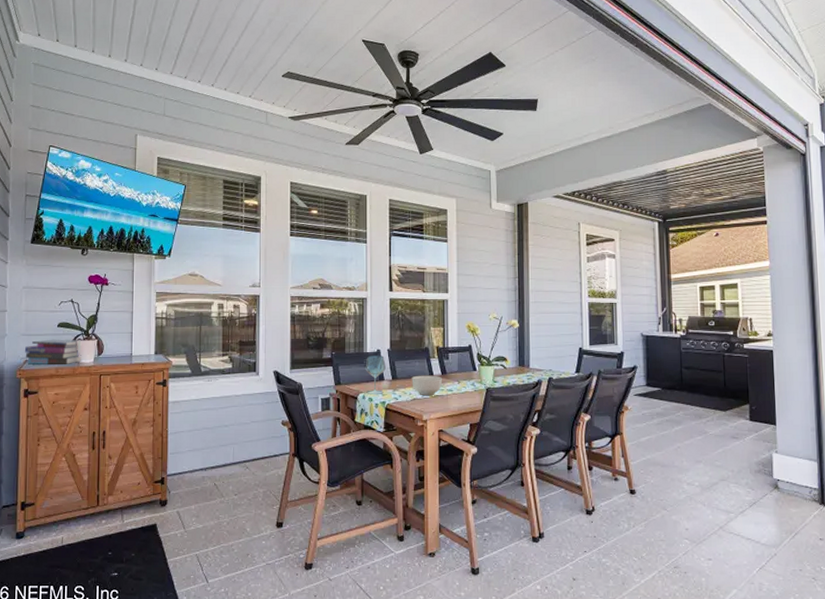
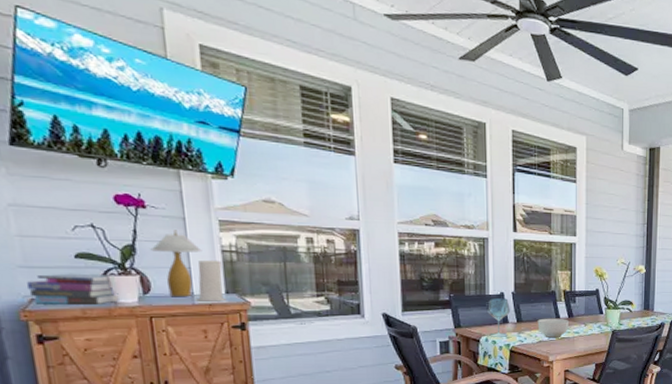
table lamp: none [107,301,142,358] -> present [150,230,202,297]
candle: none [132,325,155,361] -> present [194,260,227,302]

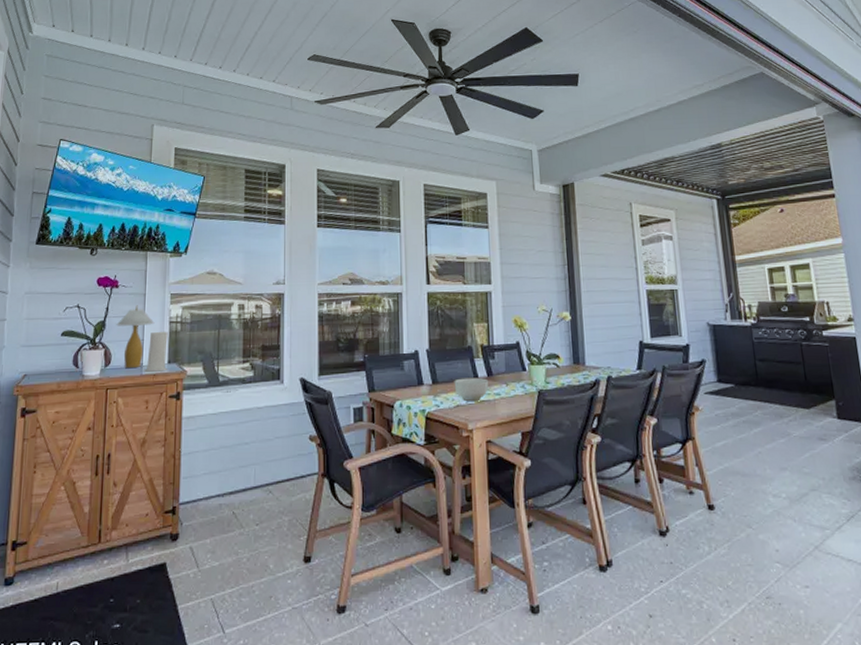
books: present [27,273,119,306] -> none [24,349,86,380]
wine glass: present [487,298,510,338] -> none [402,357,425,403]

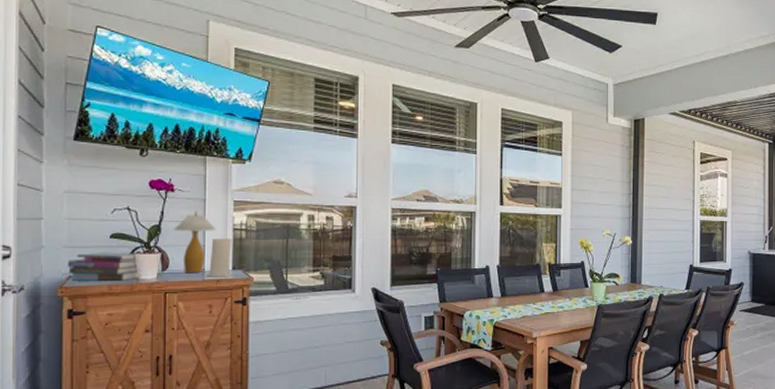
books: none [24,349,86,380] -> present [68,252,141,282]
bowl: present [454,377,489,402] -> none [522,292,554,314]

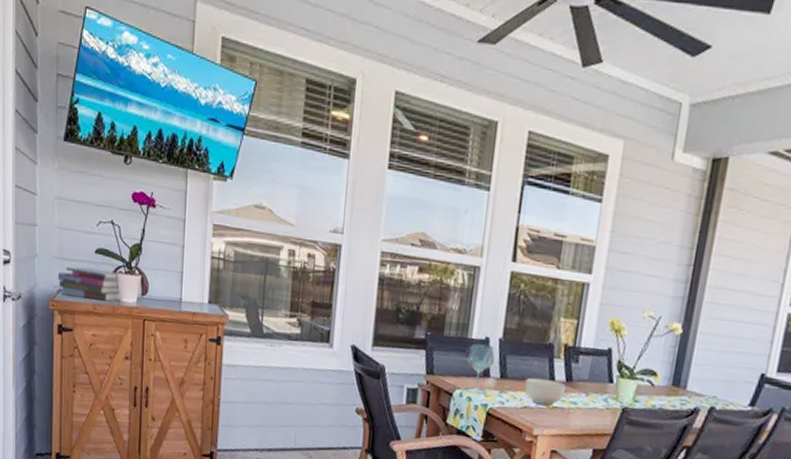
table lamp: present [173,210,217,274] -> none [153,231,195,303]
candle: present [205,238,233,277] -> none [182,265,209,312]
wine glass: none [472,272,495,313] -> present [465,343,495,395]
bowl: none [522,292,554,314] -> present [525,377,567,407]

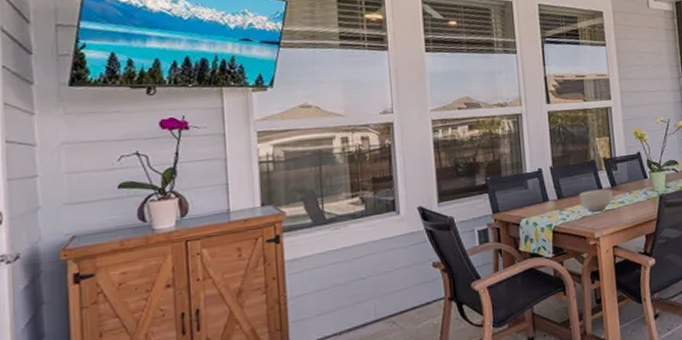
books: present [58,266,123,302] -> none [71,201,157,241]
wine glass: present [465,343,495,395] -> none [526,174,550,219]

